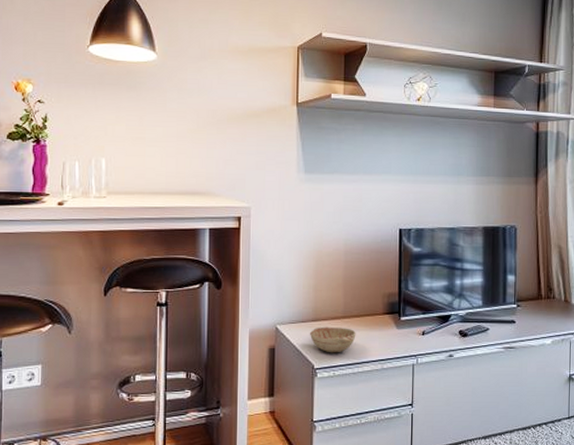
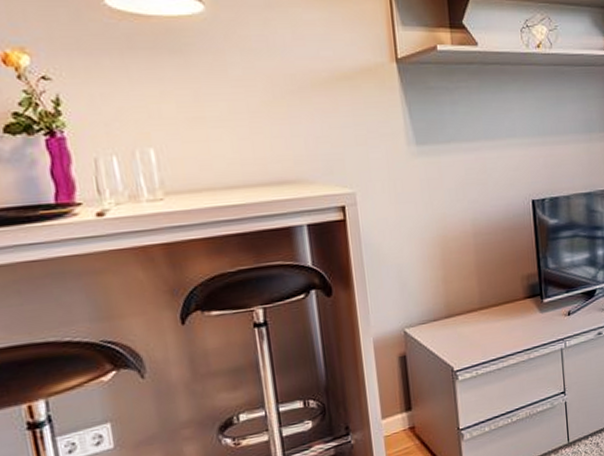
decorative bowl: present [309,326,356,353] -> none [443,320,497,351]

